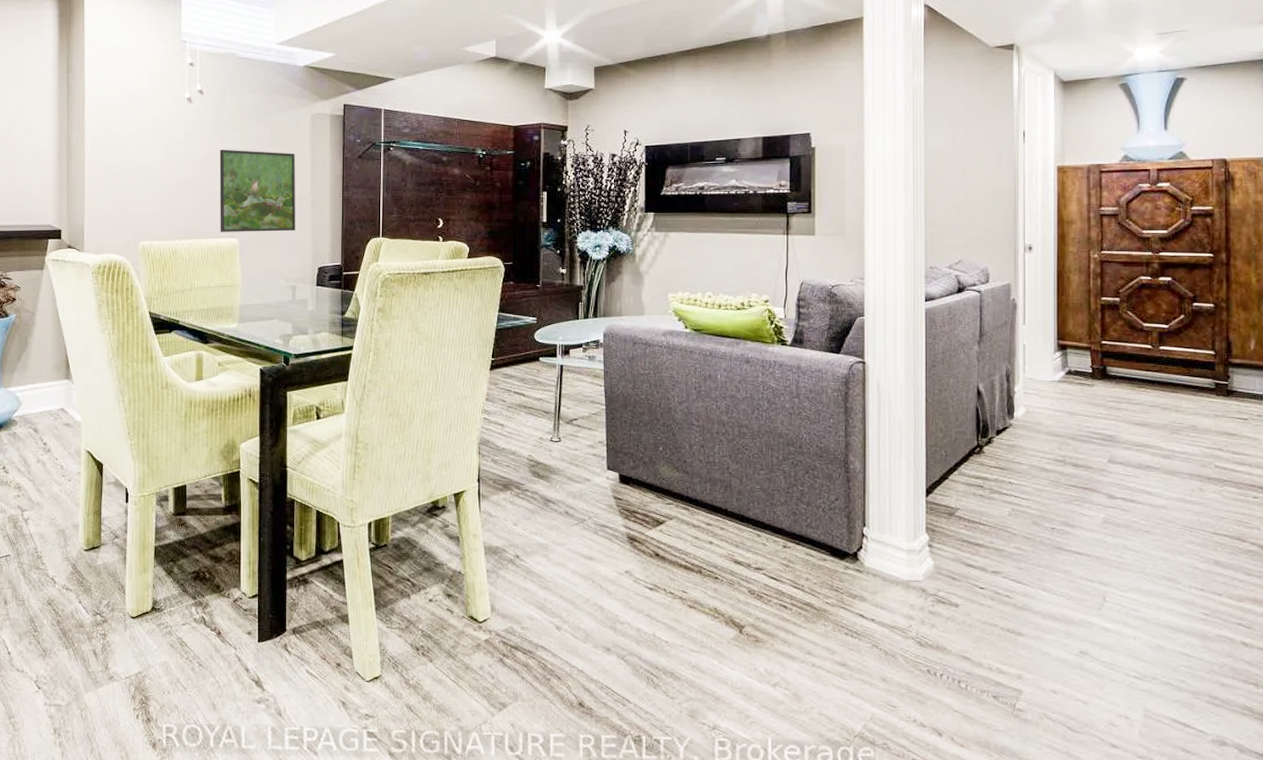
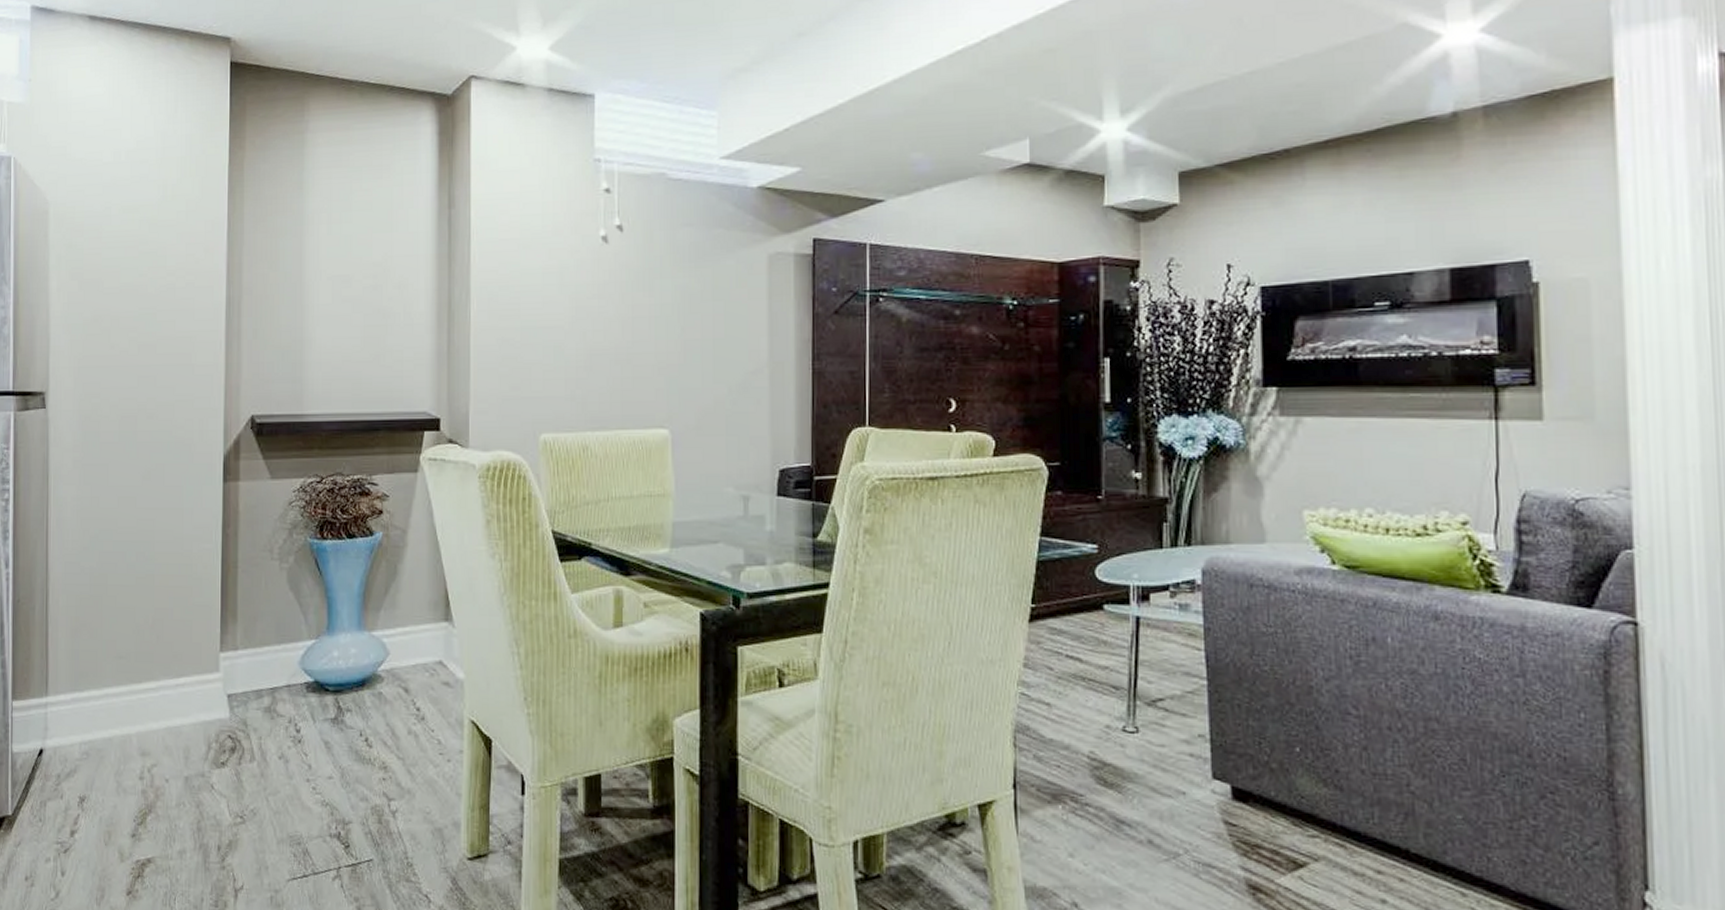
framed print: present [219,149,295,232] -> none [644,305,748,420]

